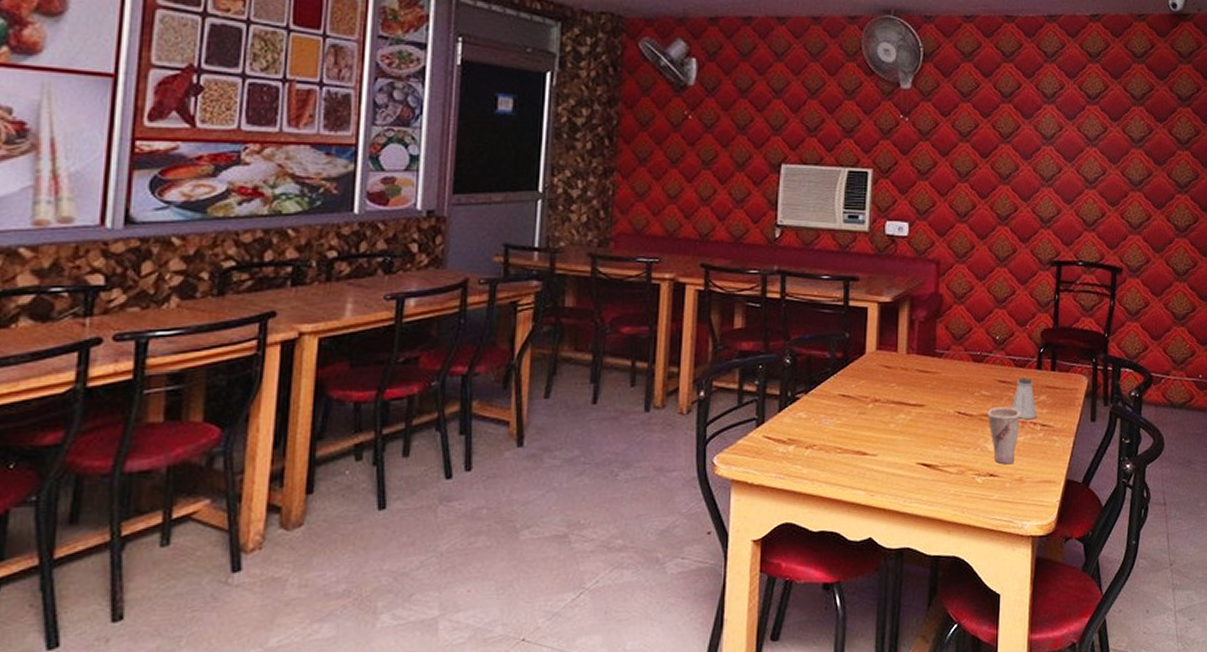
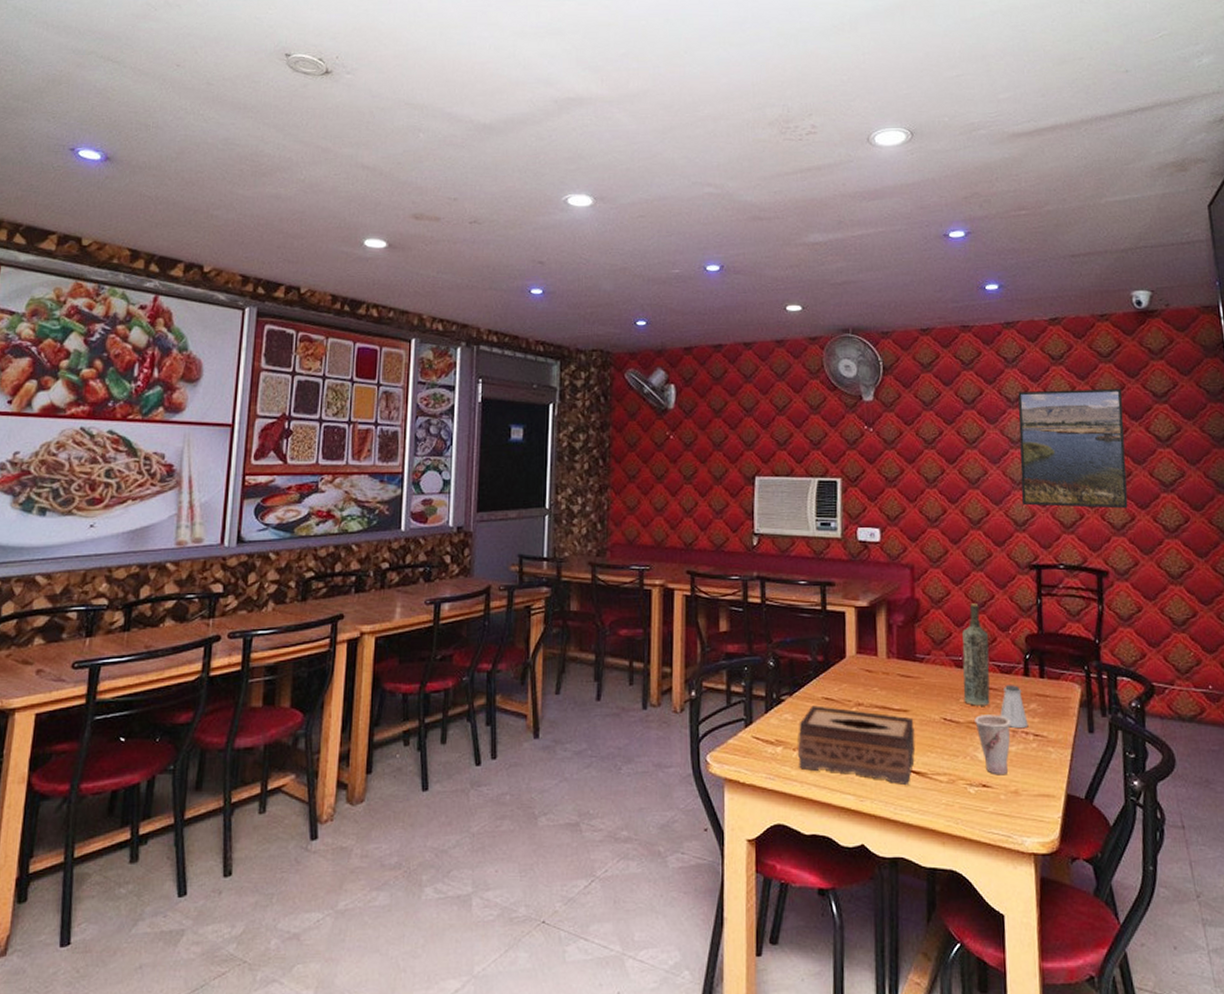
tissue box: none [810,402,929,479] -> present [798,705,916,786]
bottle: none [978,299,1006,399] -> present [962,603,990,706]
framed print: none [1049,87,1151,208] -> present [1018,388,1128,509]

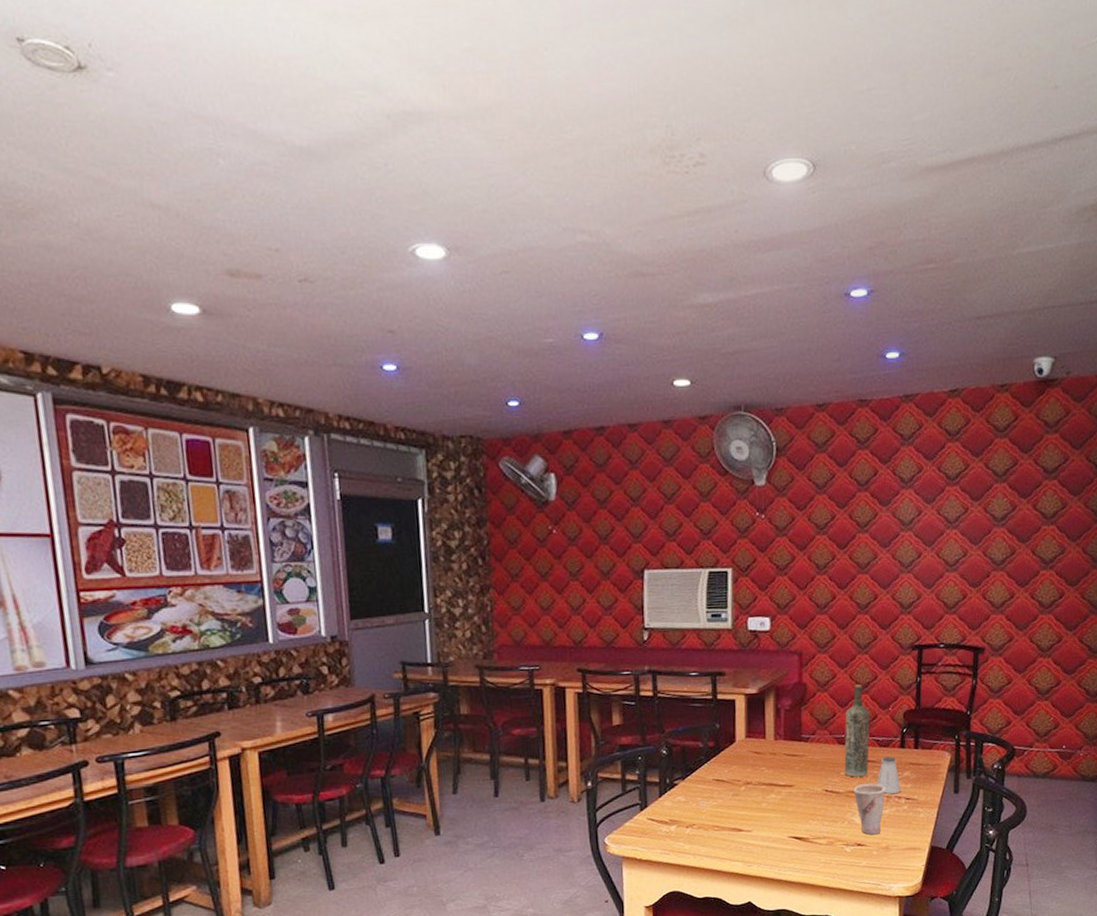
tissue box: present [798,705,916,786] -> none [690,786,799,850]
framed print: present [1018,388,1128,509] -> none [908,464,1015,588]

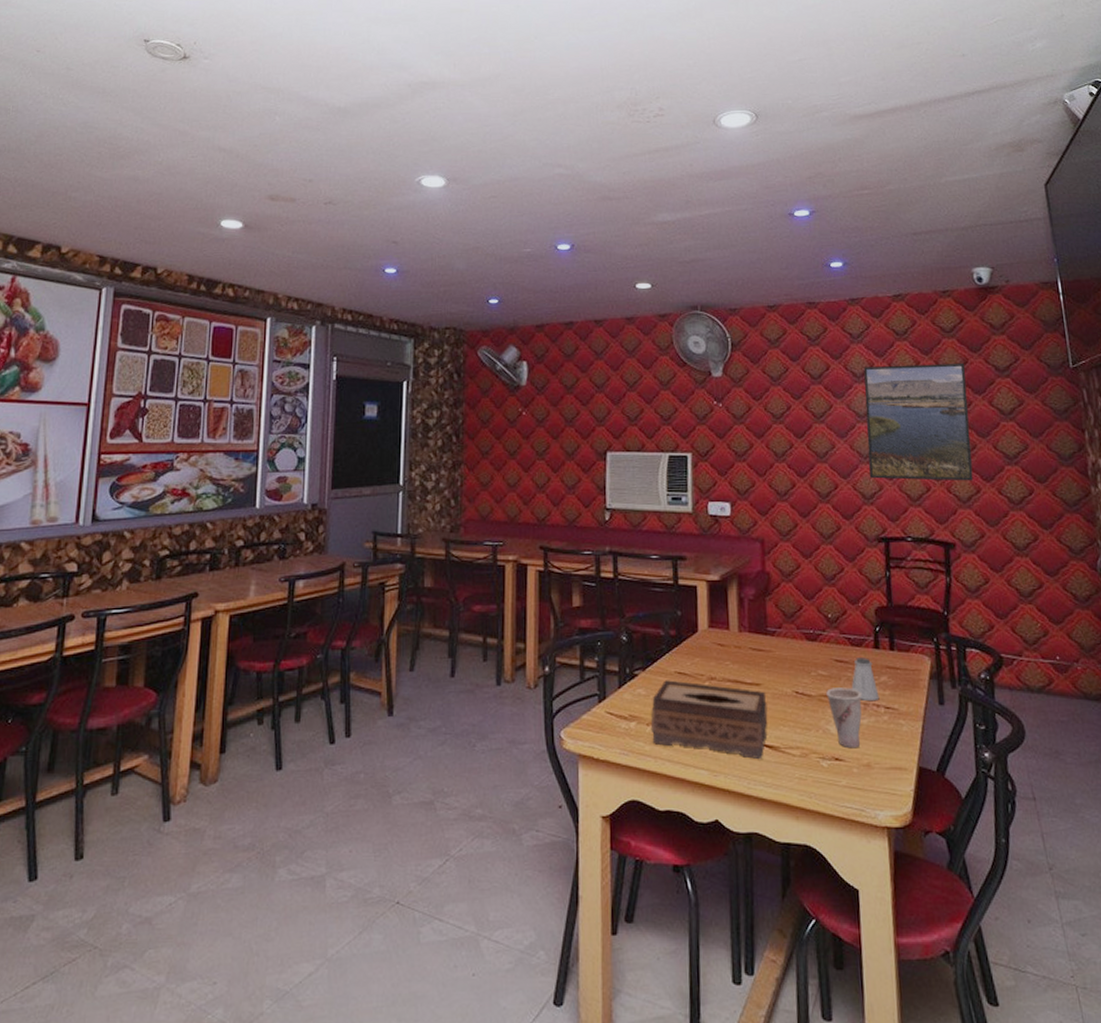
tissue box: none [690,786,799,850] -> present [651,680,768,760]
bottle: present [844,684,869,777] -> none [813,576,842,679]
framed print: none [908,464,1015,588] -> present [863,362,974,481]

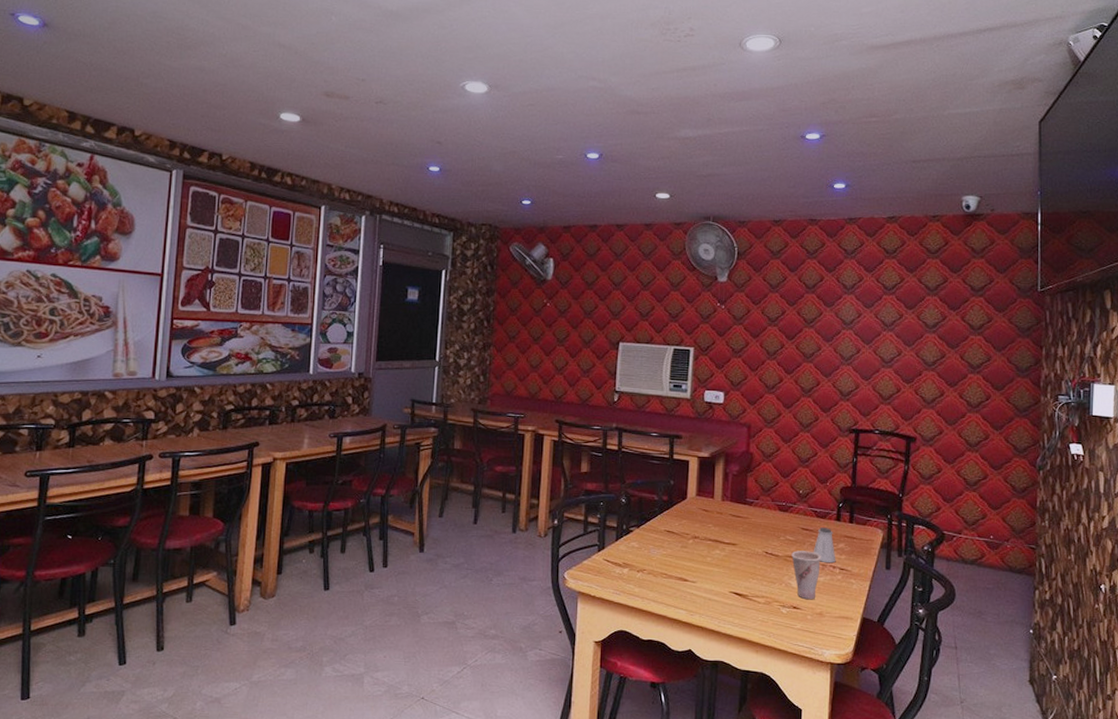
tissue box: present [651,680,768,760] -> none [641,536,740,605]
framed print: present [863,362,974,481] -> none [848,280,945,386]

